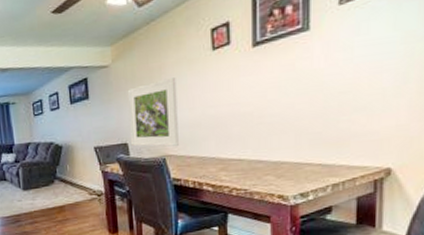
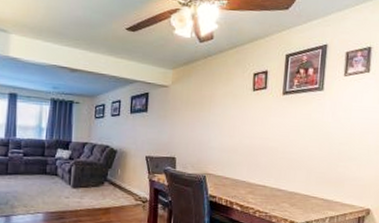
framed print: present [127,77,179,147] -> none [178,107,223,166]

